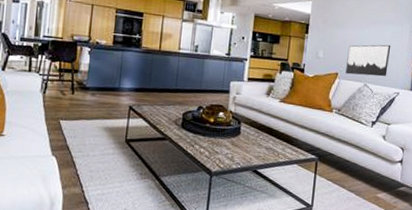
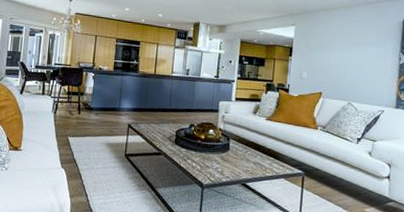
wall art: present [345,44,391,77] -> none [329,64,374,96]

